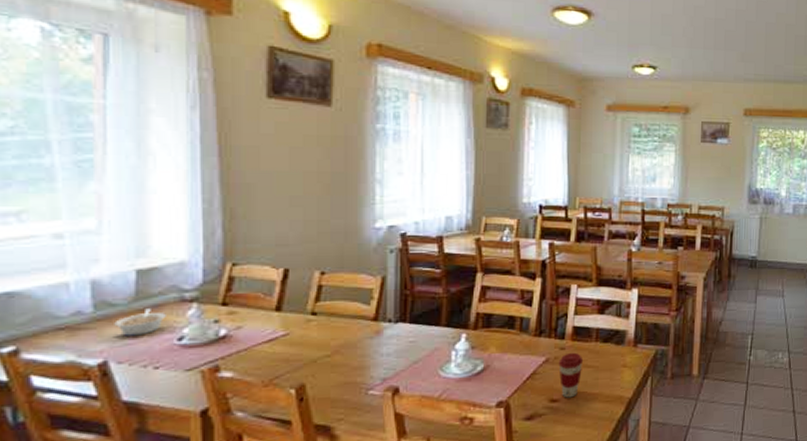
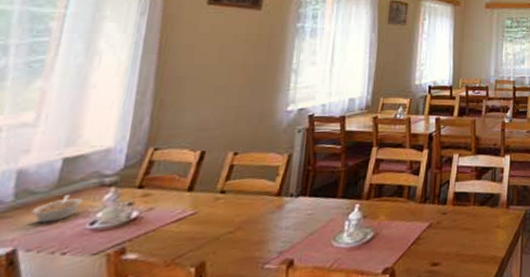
coffee cup: present [558,352,584,398] -> none [440,216,463,261]

